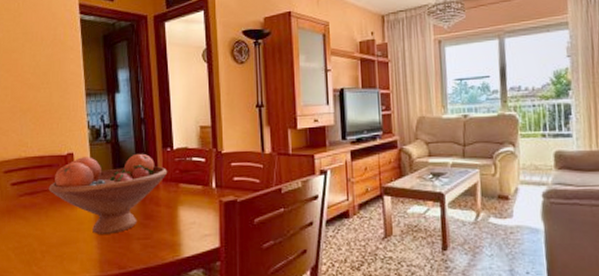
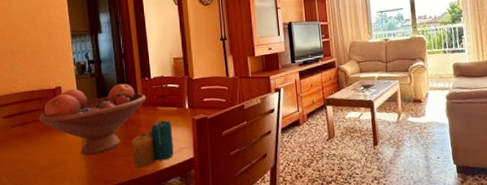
candle: none [149,200,197,254] -> present [132,120,174,168]

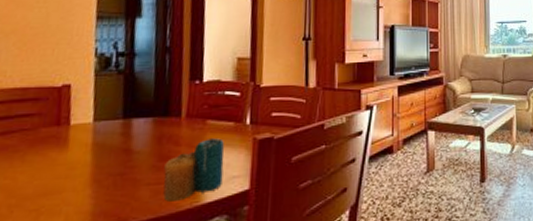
fruit bowl: present [39,83,147,156] -> none [29,86,194,182]

